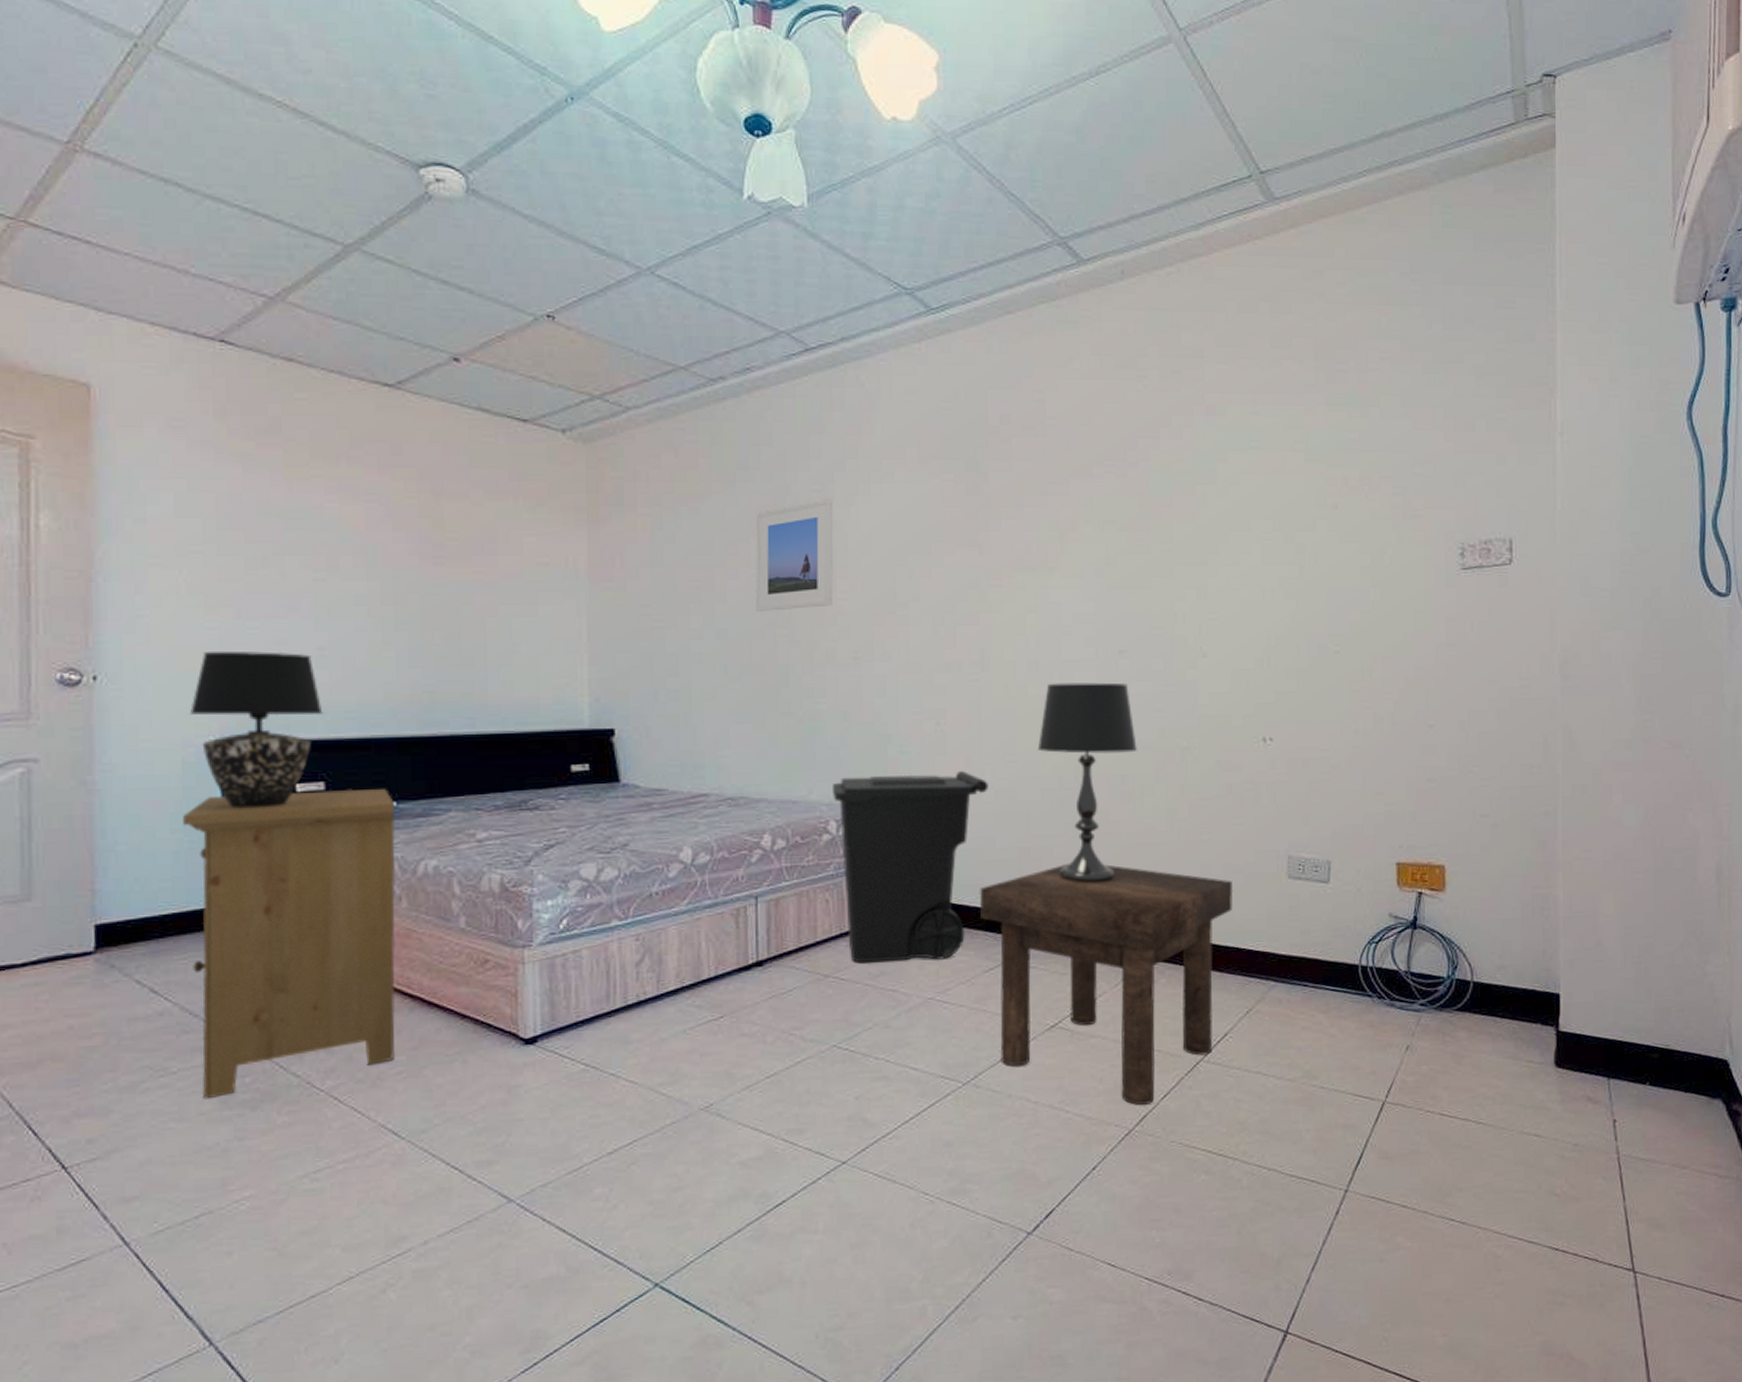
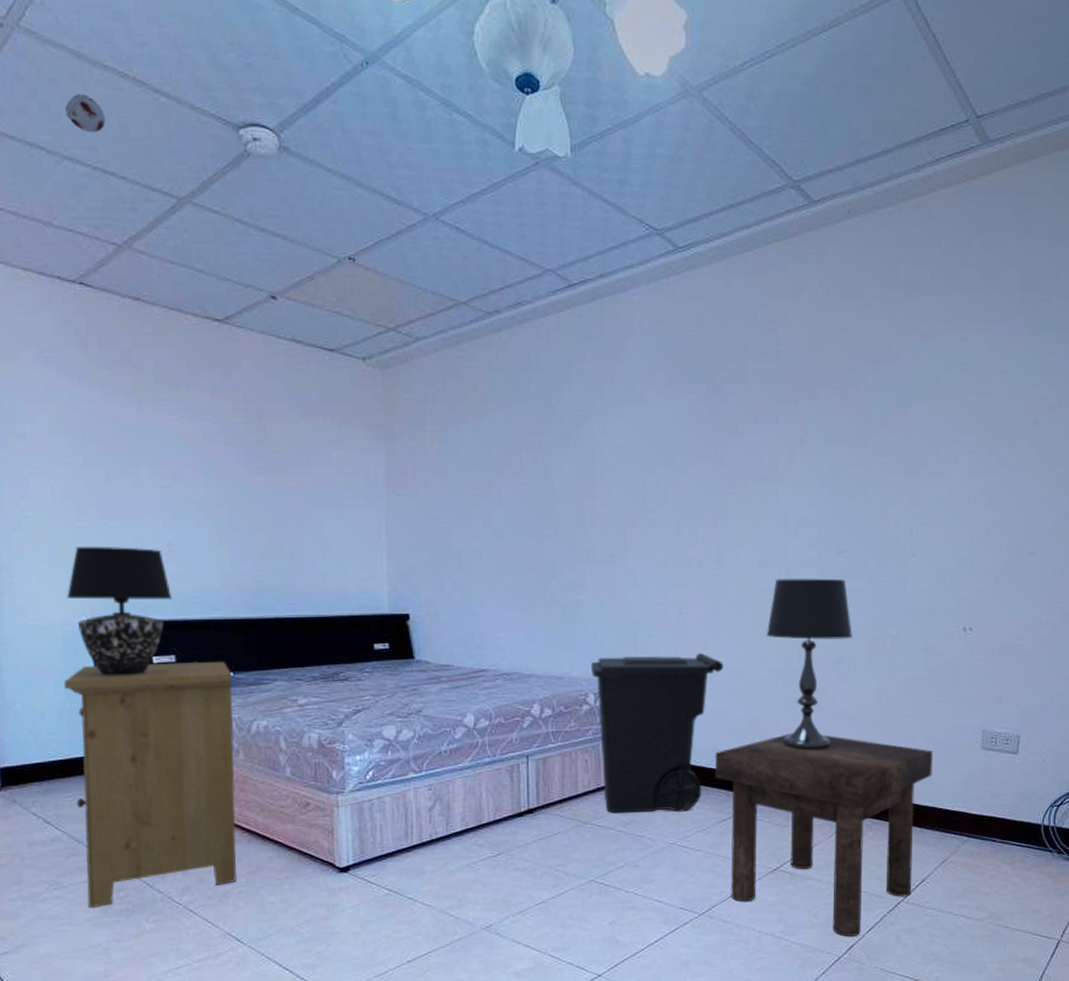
smoke detector: none [210,125,259,169] -> present [65,94,106,133]
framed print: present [755,498,834,613] -> none [526,417,593,516]

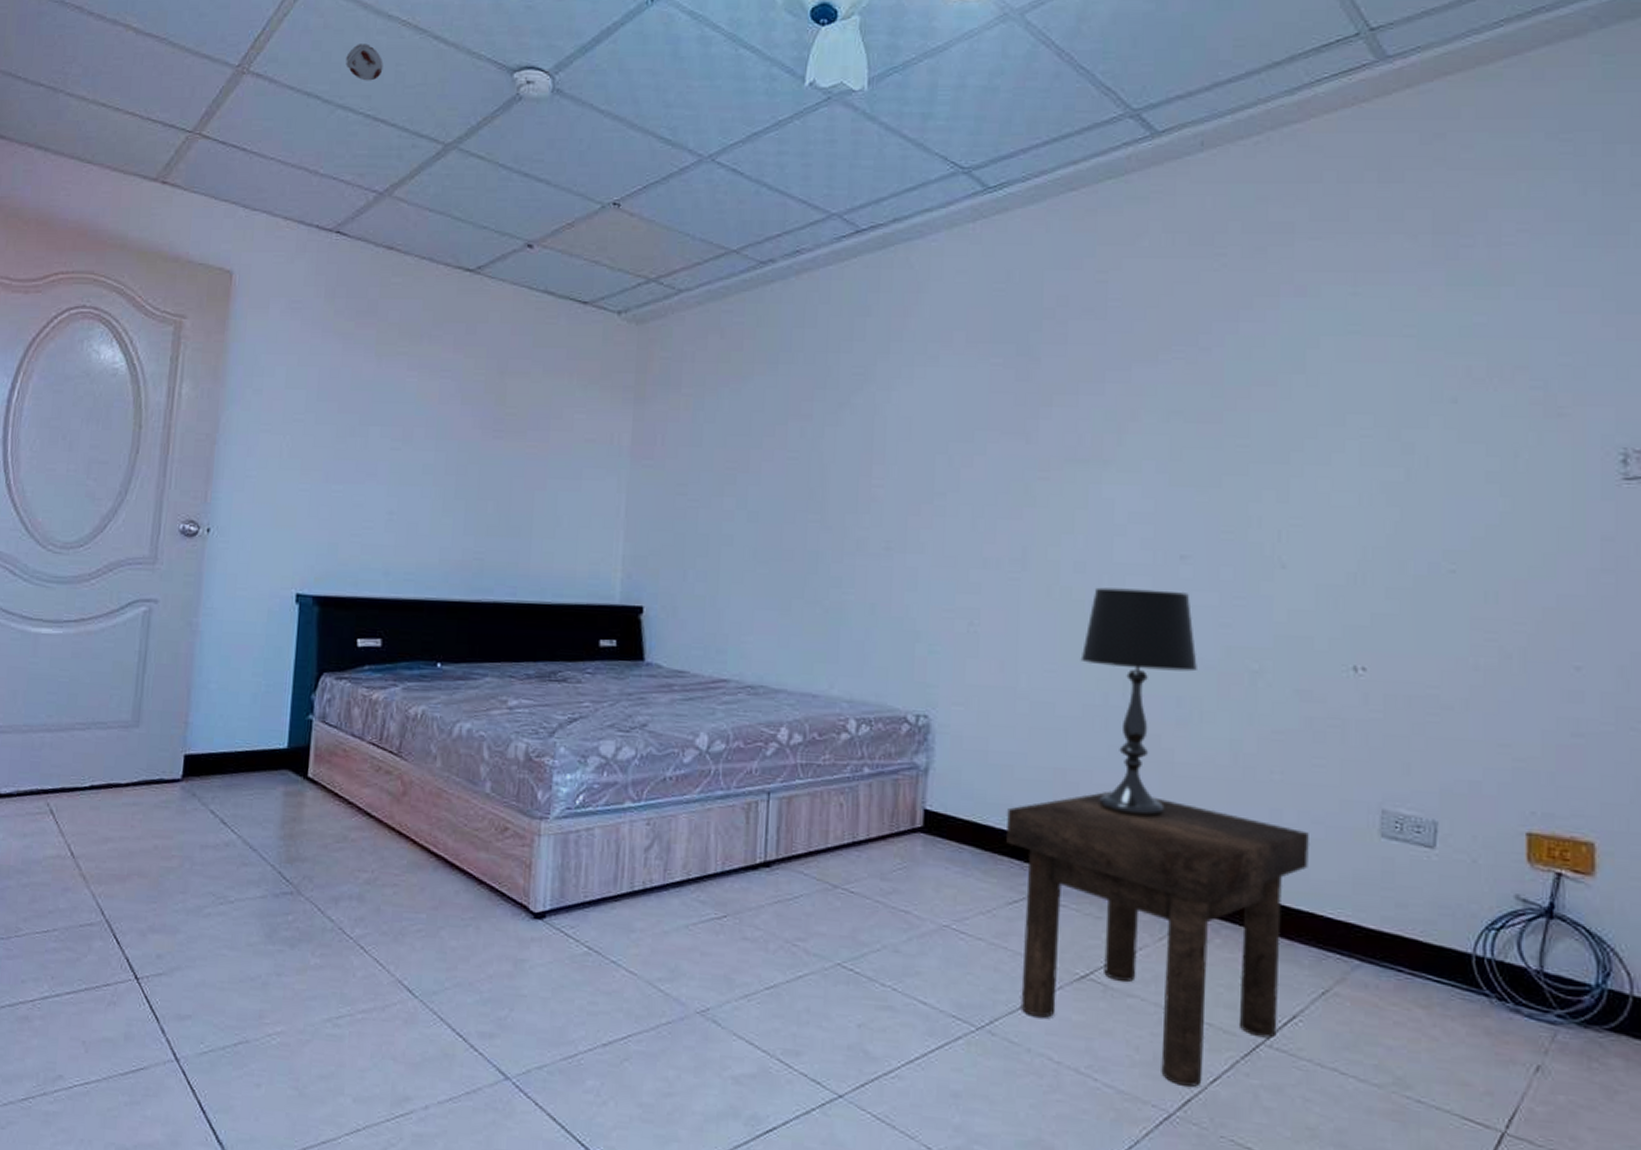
nightstand: present [63,661,236,909] -> none [252,645,440,932]
table lamp: present [67,546,173,676] -> none [279,510,387,660]
trash can: present [590,653,724,813] -> none [853,674,1023,885]

